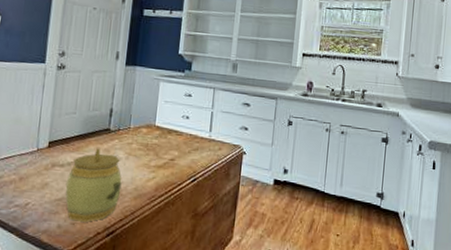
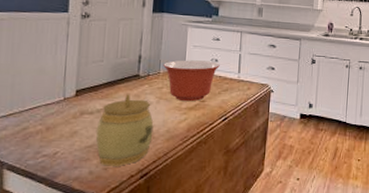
mixing bowl: none [134,115,191,160] -> present [163,60,220,102]

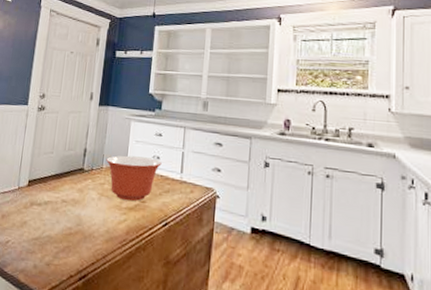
jar: present [95,94,154,166] -> none [41,187,94,264]

